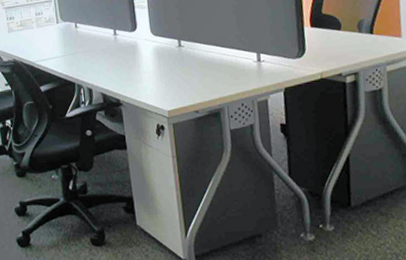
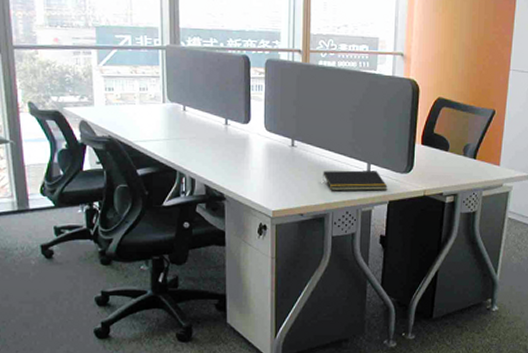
notepad: none [212,59,282,85] -> present [323,170,388,191]

